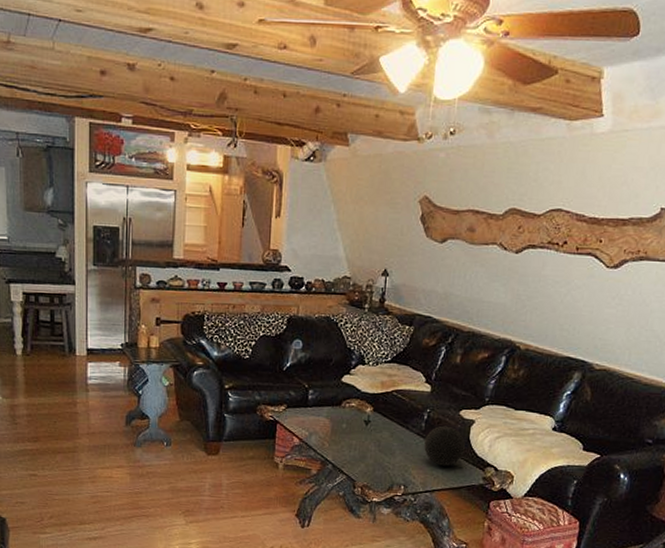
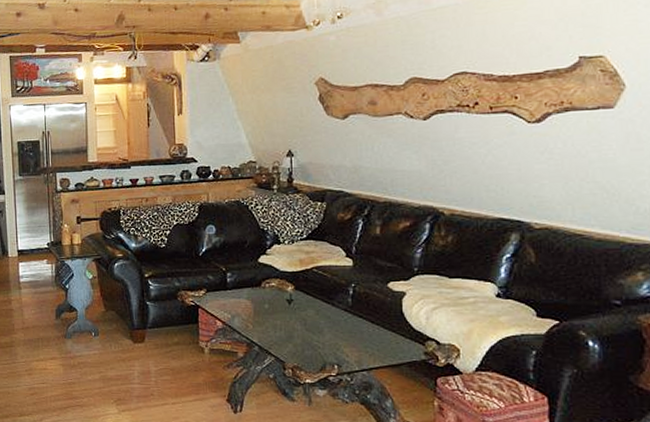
decorative orb: present [424,425,466,466] -> none [354,299,400,342]

